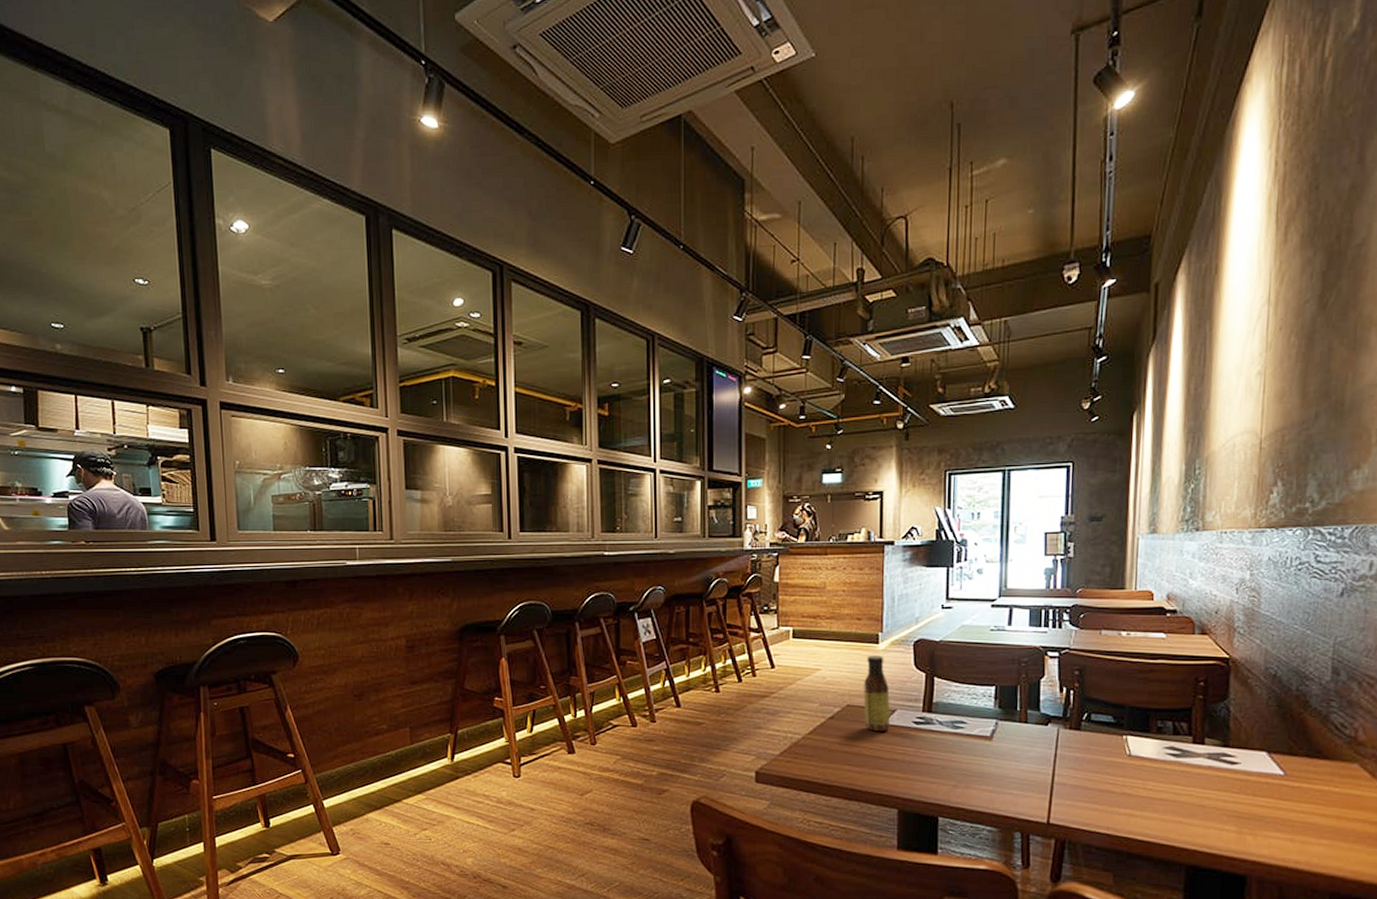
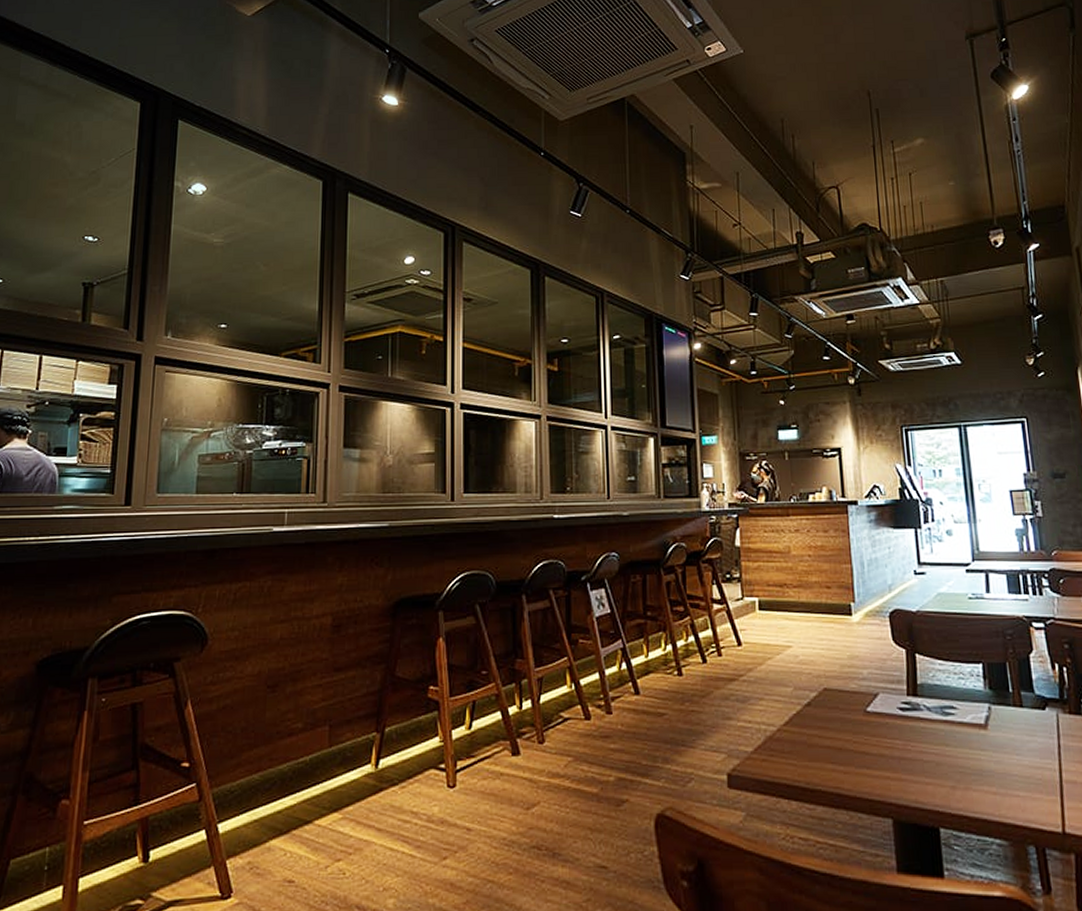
sauce bottle: present [864,656,891,731] -> none [840,629,874,720]

